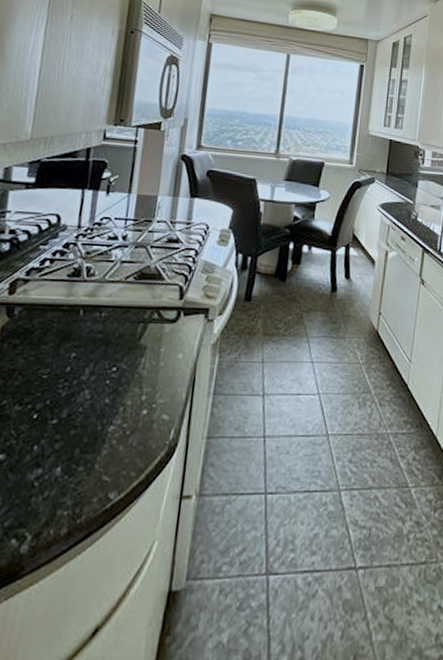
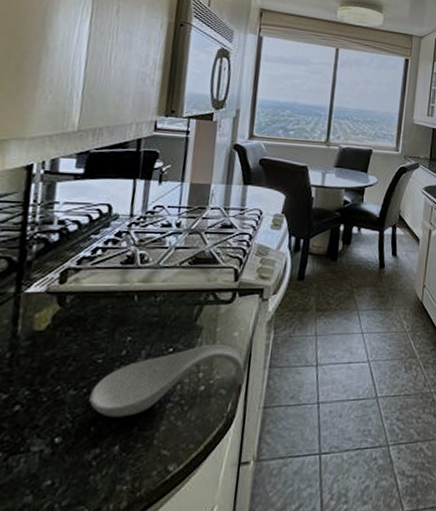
spoon rest: none [33,365,189,437] -> present [89,344,246,418]

